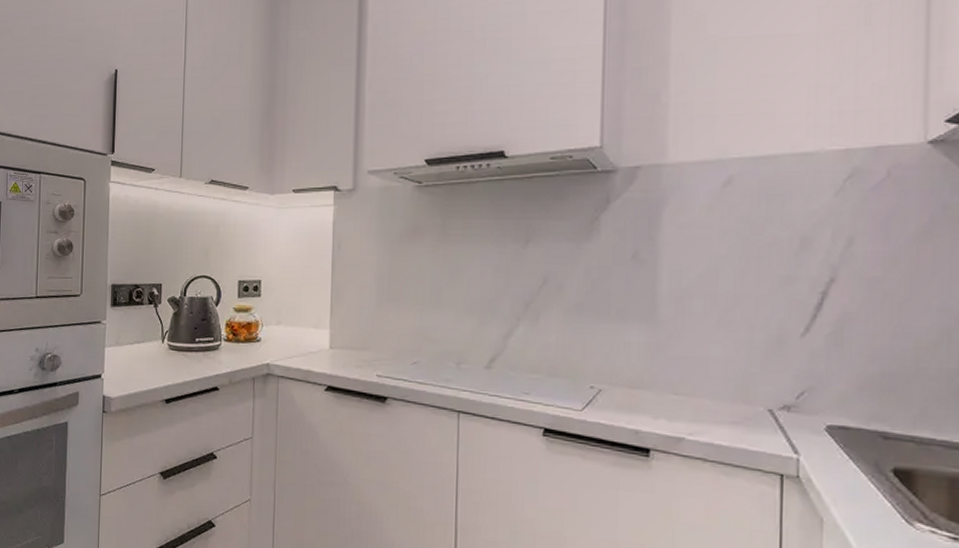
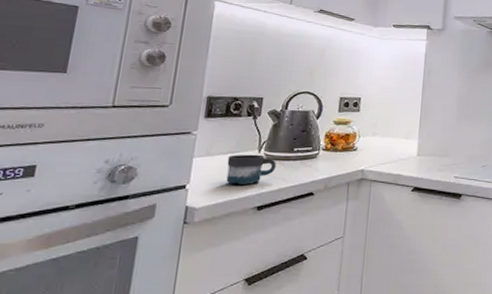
mug: none [134,344,180,376] -> present [226,154,276,185]

